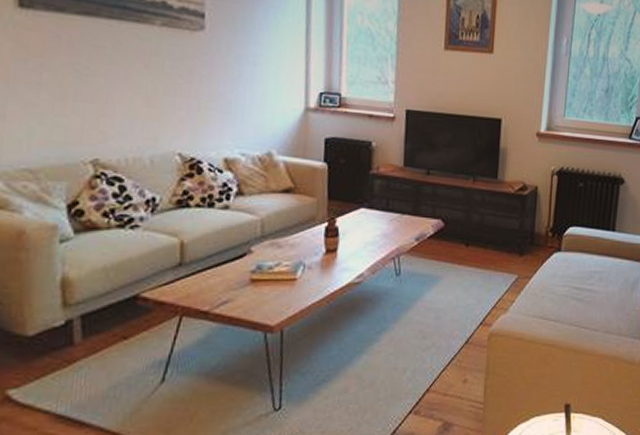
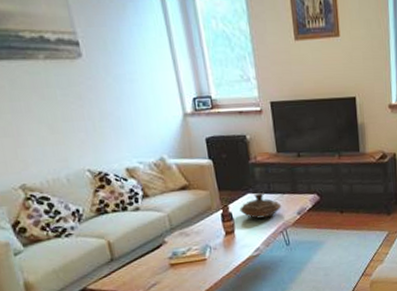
decorative bowl: none [348,209,399,239] -> present [239,193,282,219]

